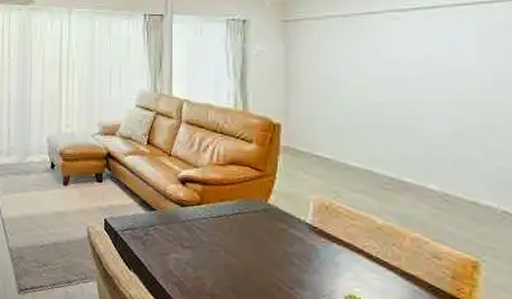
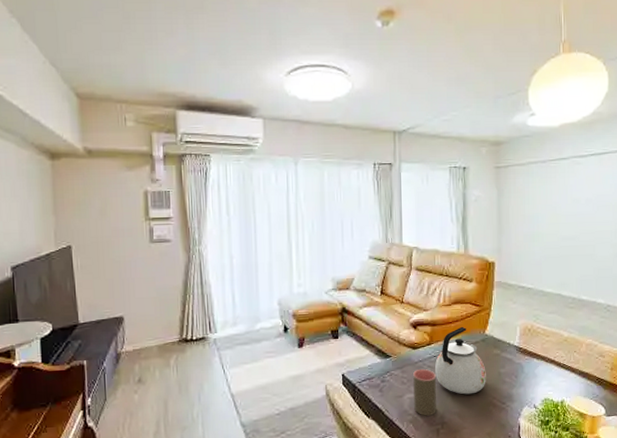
cup: none [180,229,206,283] -> present [413,369,436,416]
kettle: none [204,190,269,270] -> present [434,326,486,395]

